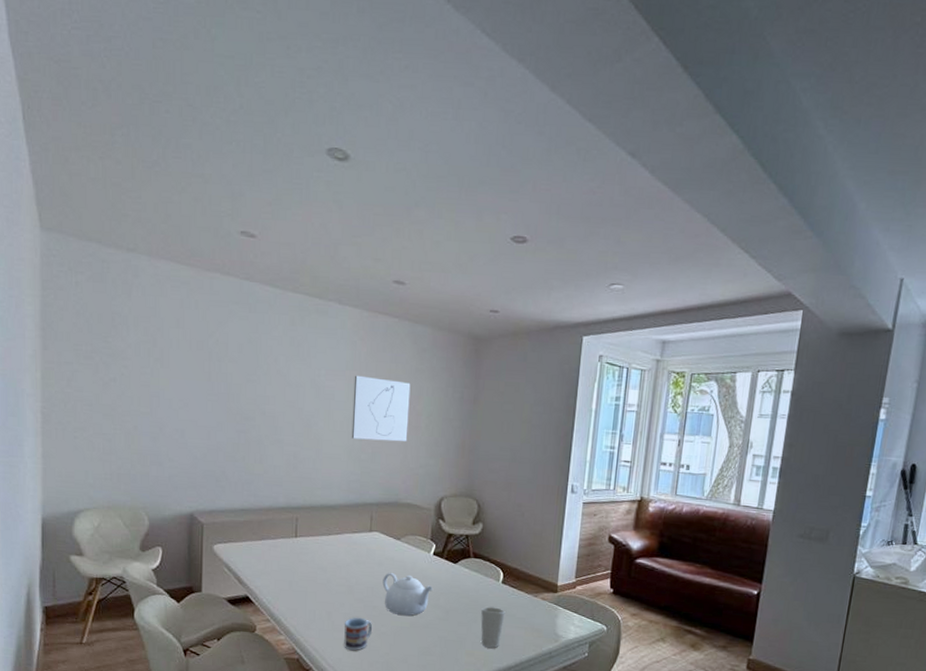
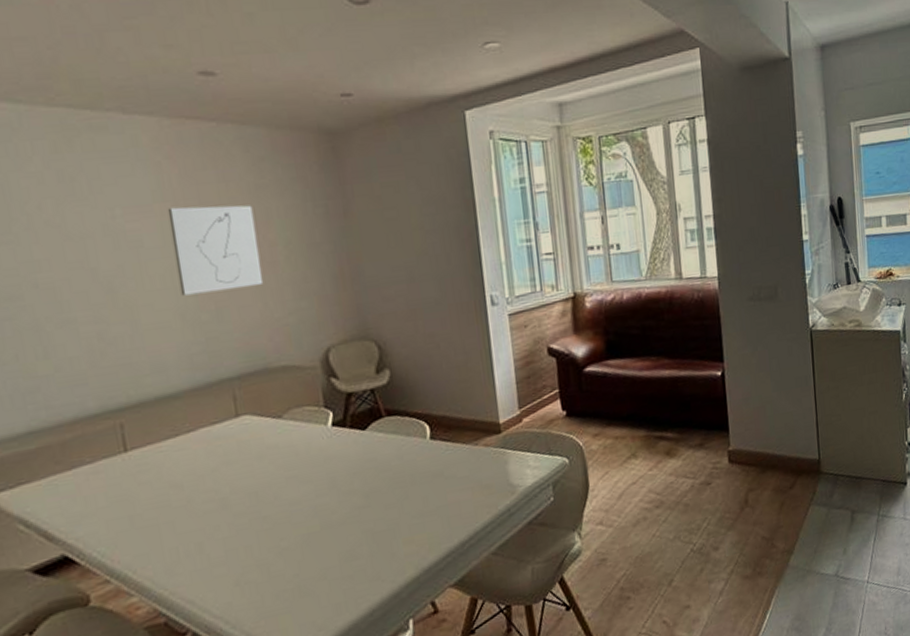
cup: present [344,617,373,651] -> none [226,537,269,588]
teapot: present [382,572,433,616] -> none [268,461,341,519]
cup: present [481,606,506,649] -> none [411,471,444,528]

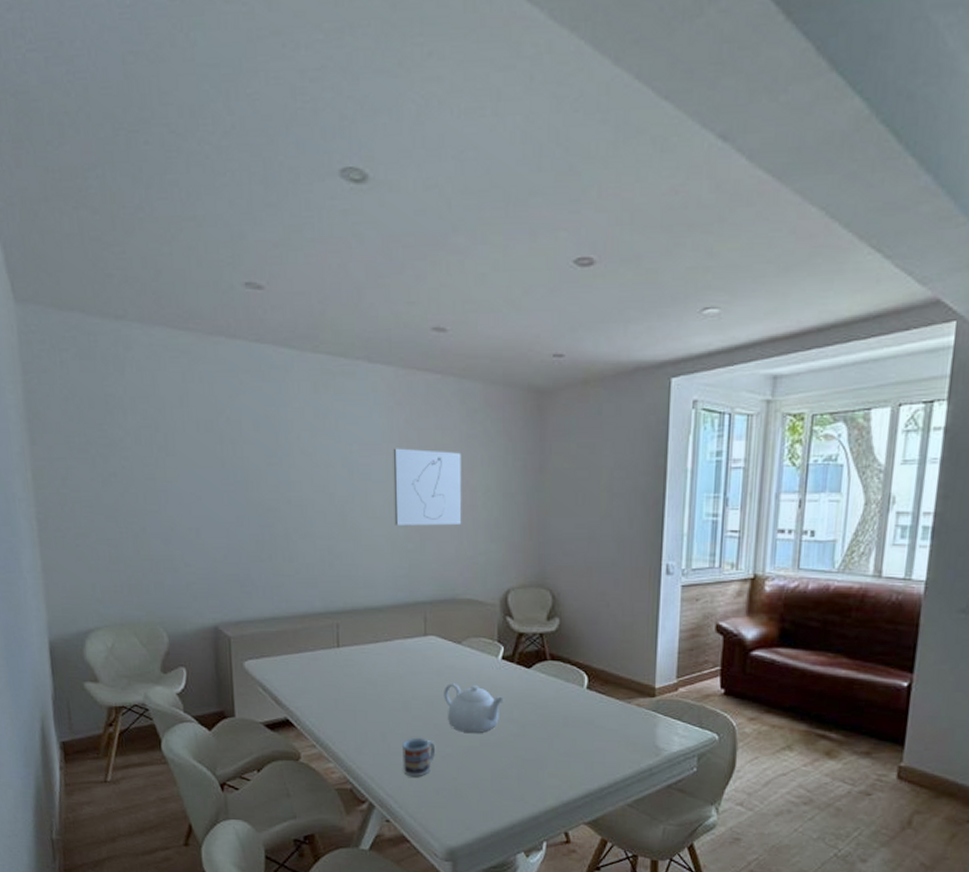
cup: none [226,537,269,588] -> present [403,737,436,777]
teapot: none [268,461,341,519] -> present [443,682,503,733]

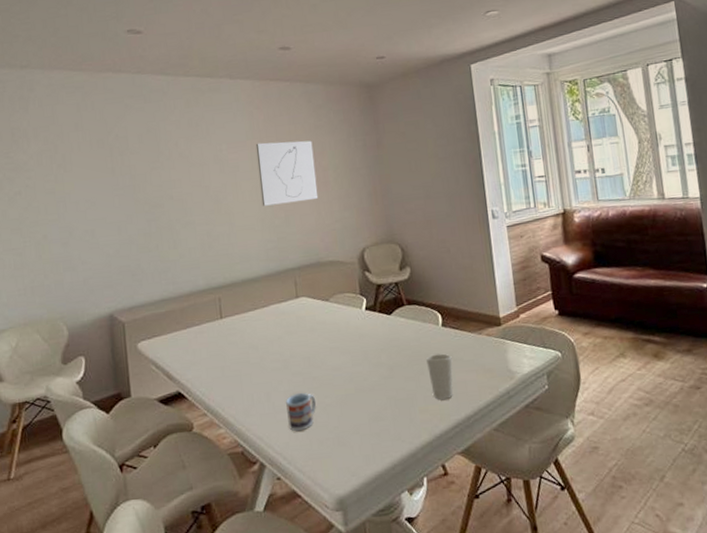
teapot: present [443,682,503,733] -> none [318,336,372,382]
cup: none [564,718,593,768] -> present [426,353,453,401]

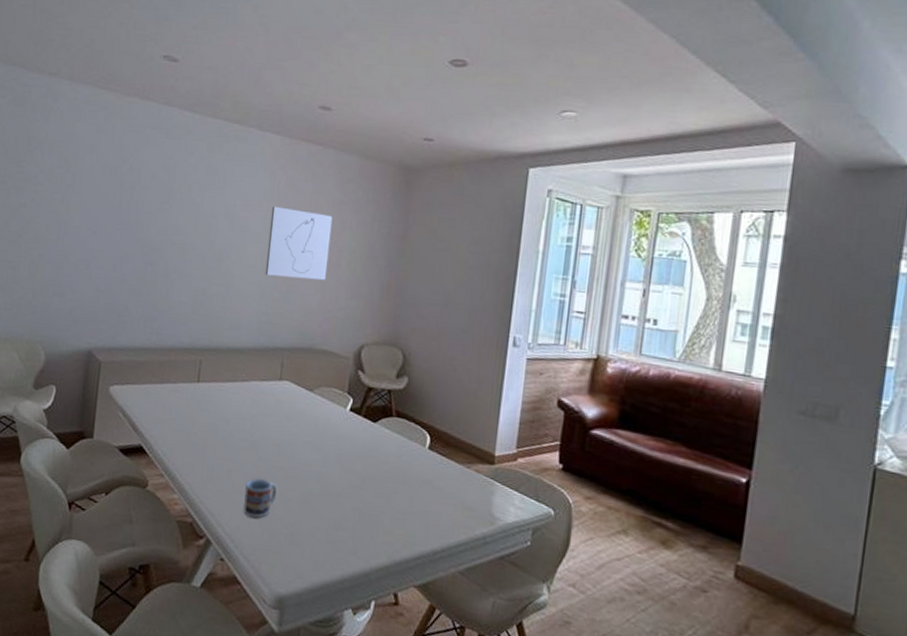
cup: present [426,353,453,401] -> none [401,476,432,528]

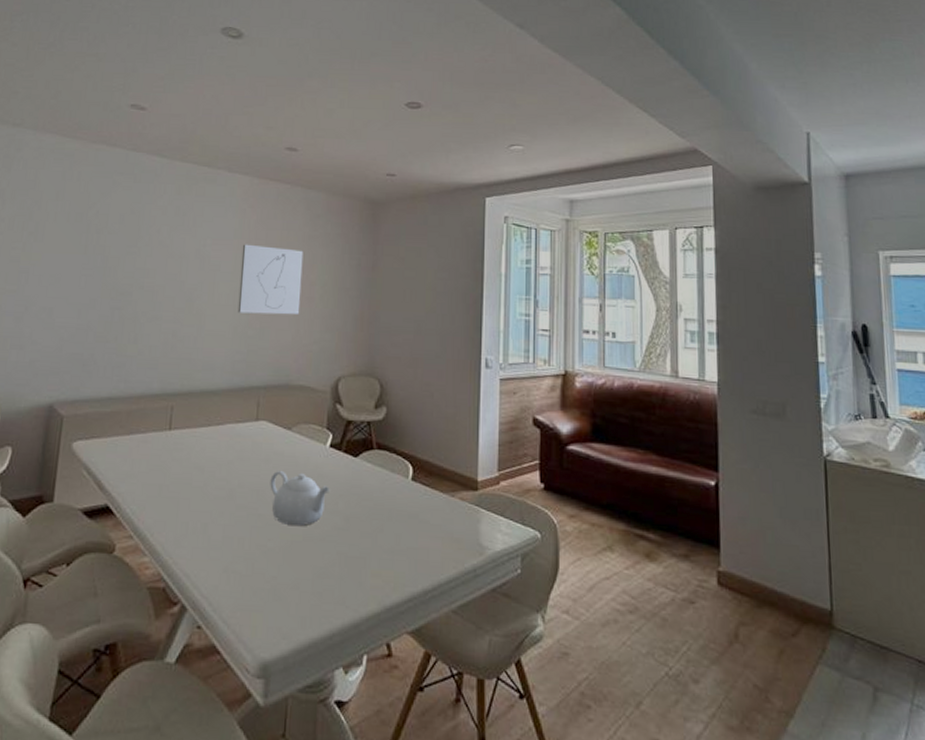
cup: present [243,479,277,518] -> none [221,529,258,575]
teapot: none [290,428,348,481] -> present [270,470,329,526]

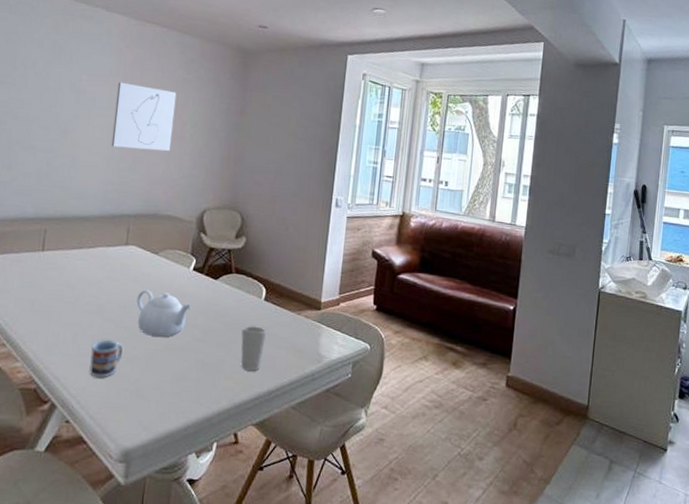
cup: none [221,529,258,575] -> present [89,339,123,378]
cup: none [388,511,417,567] -> present [241,326,267,372]

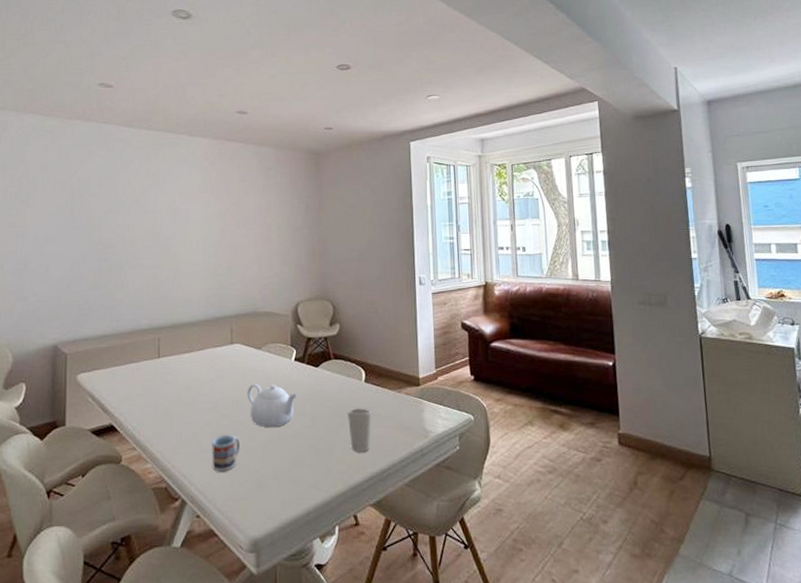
wall art: present [111,82,177,151] -> none [207,196,260,255]

